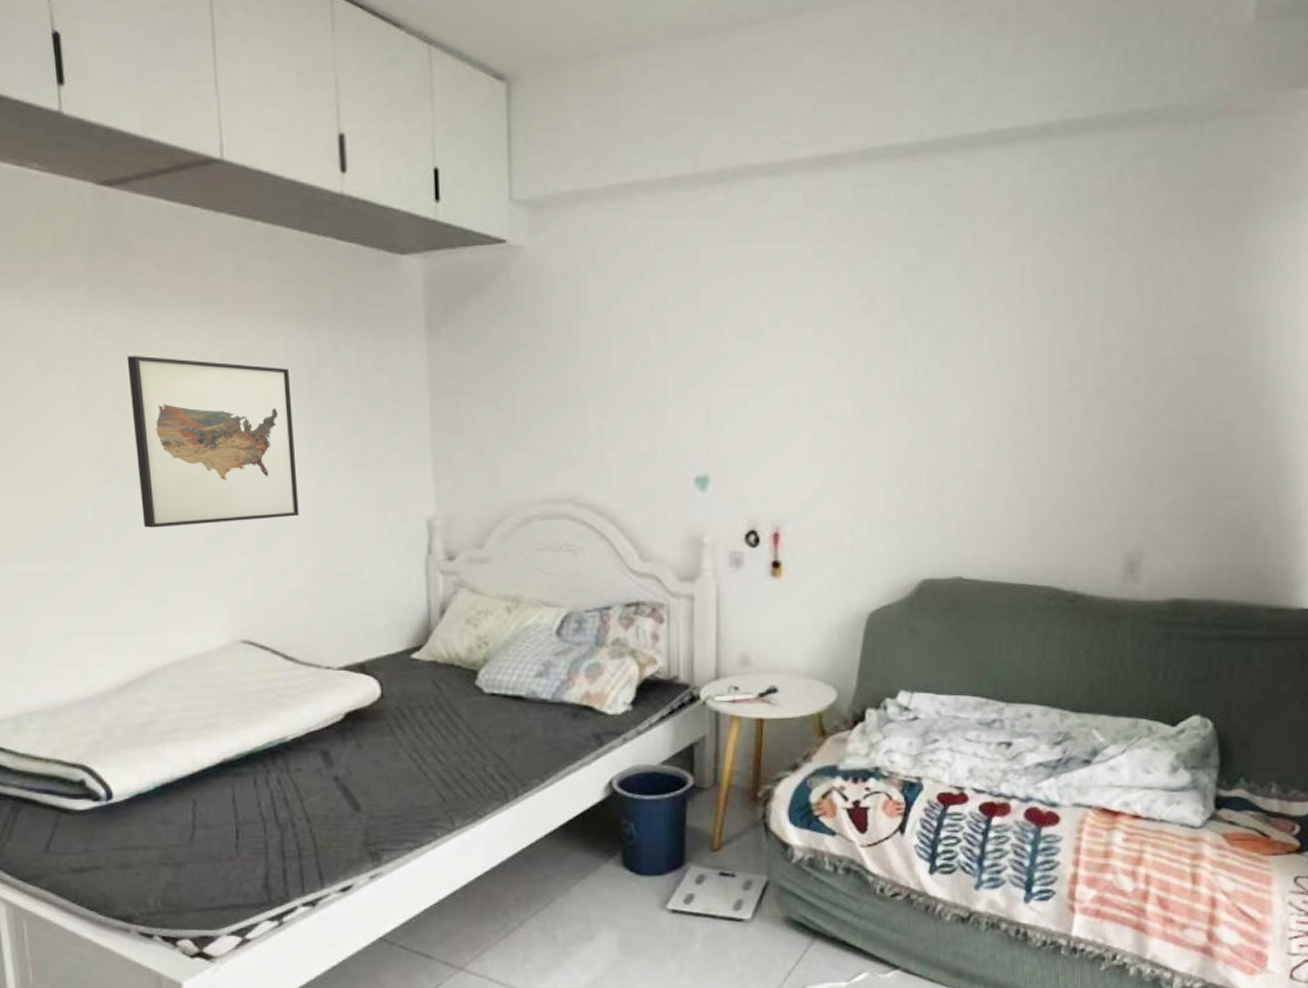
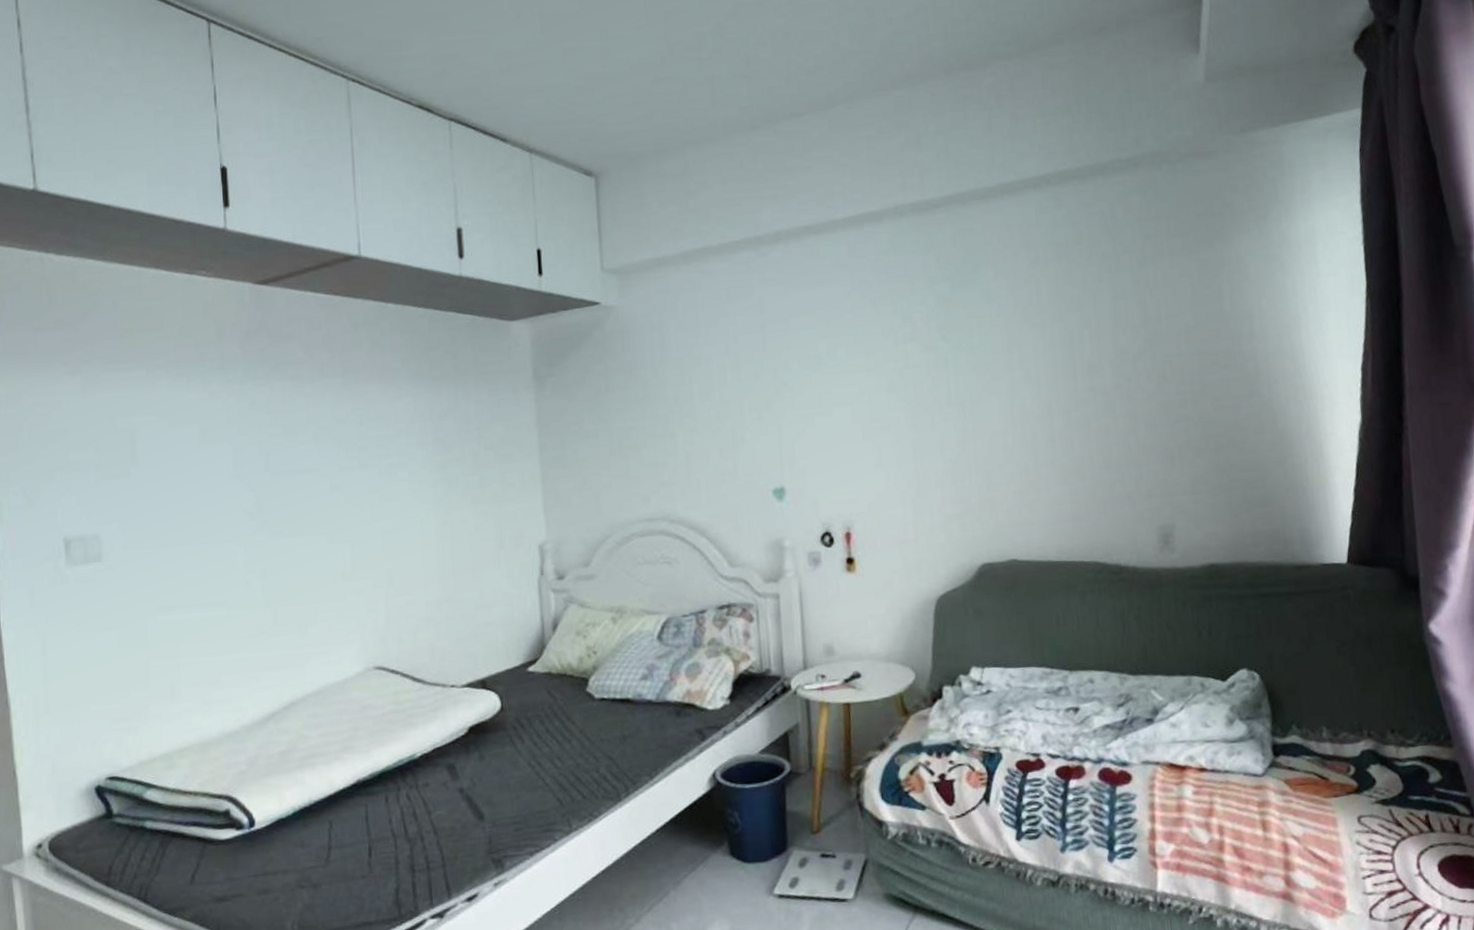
wall art: present [126,356,299,528] -> none [276,422,426,572]

